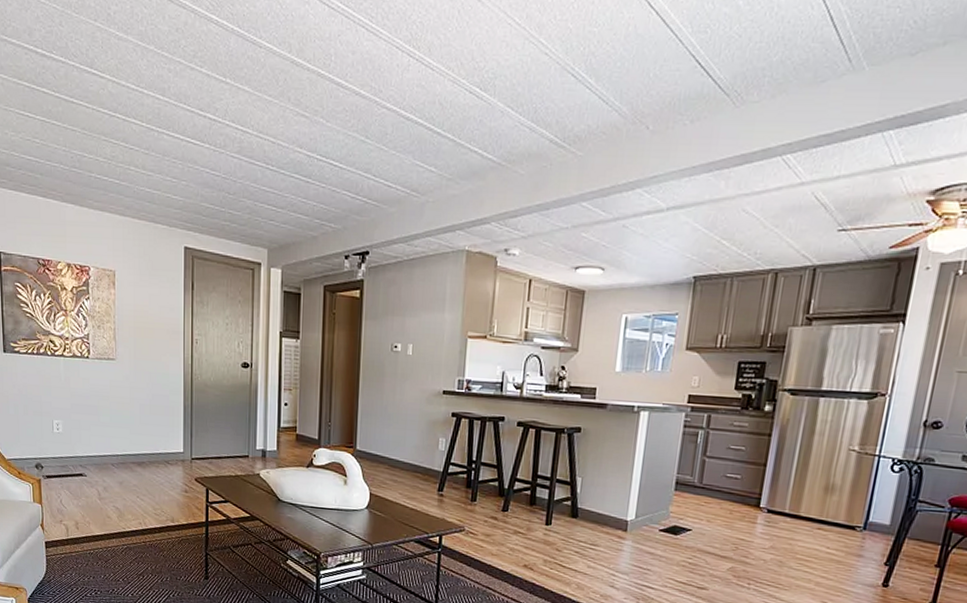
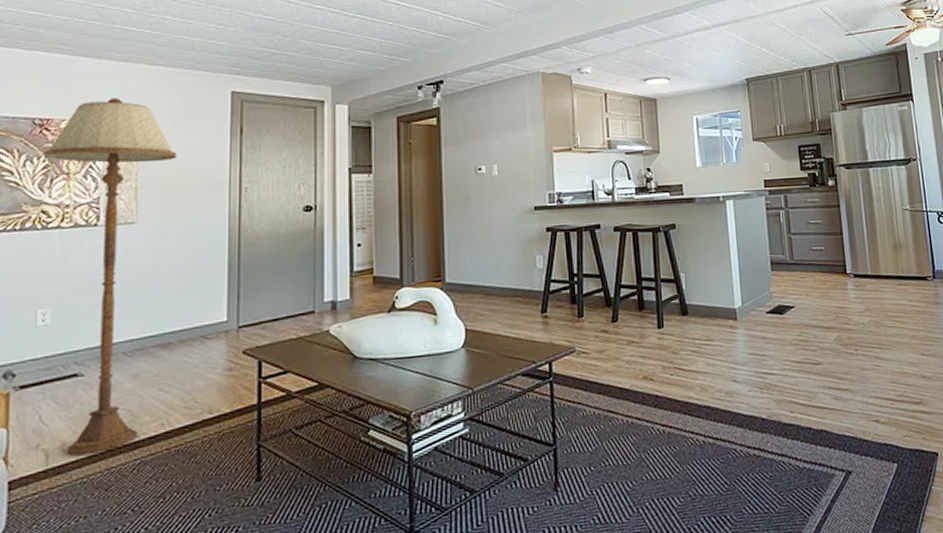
floor lamp: none [47,245,144,535] -> present [42,98,177,456]

